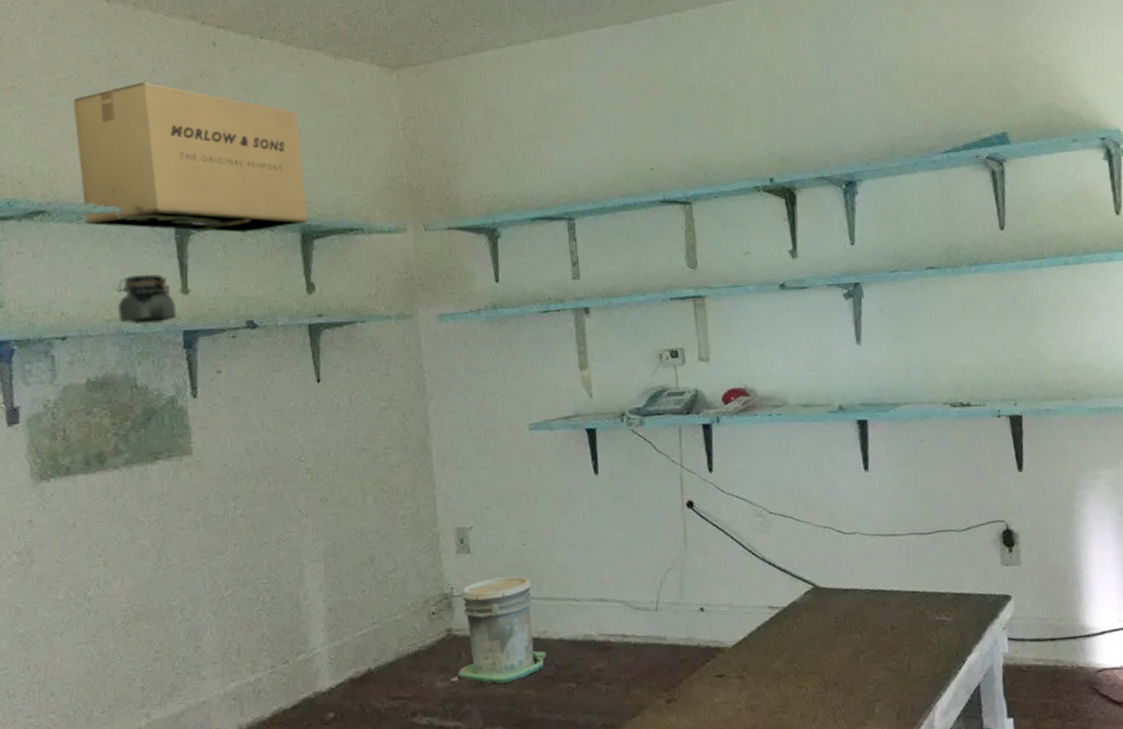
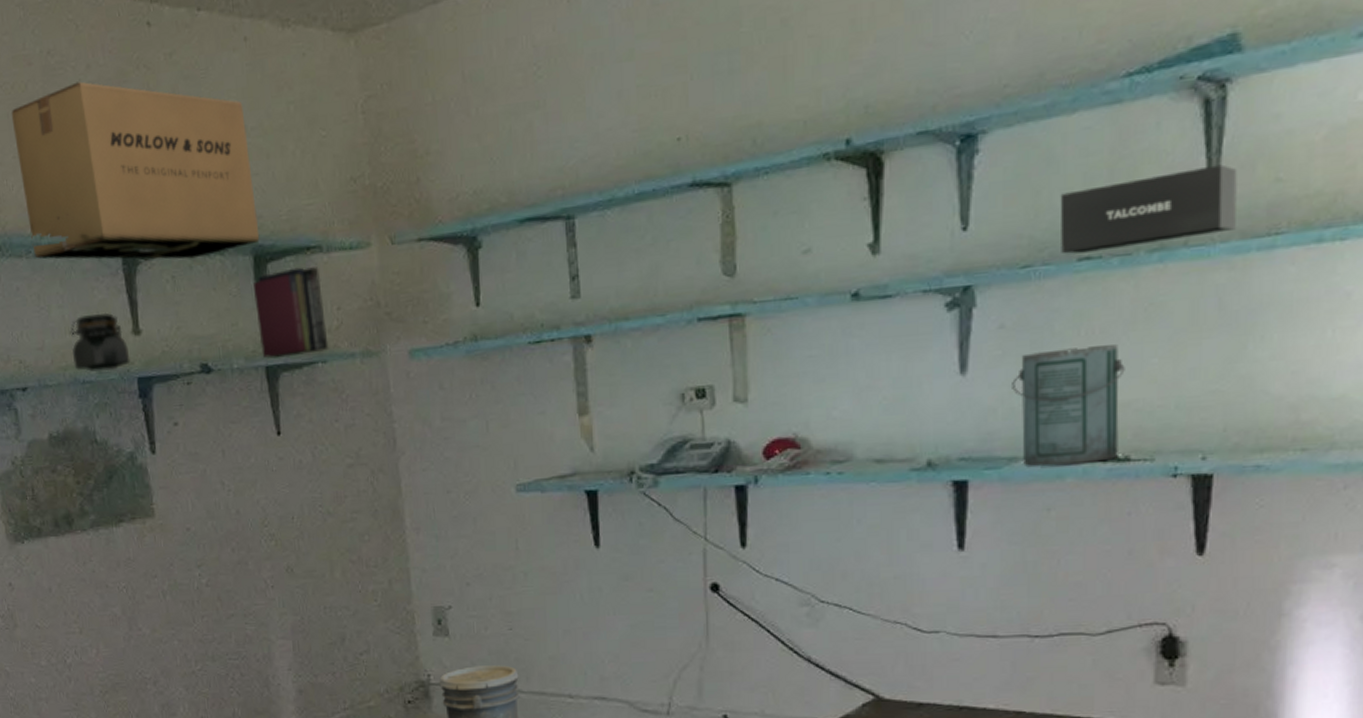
books: none [299,244,367,318] -> present [252,266,329,359]
paint can: none [891,326,963,410] -> present [1012,344,1125,466]
box: none [911,212,1018,265] -> present [1060,164,1237,254]

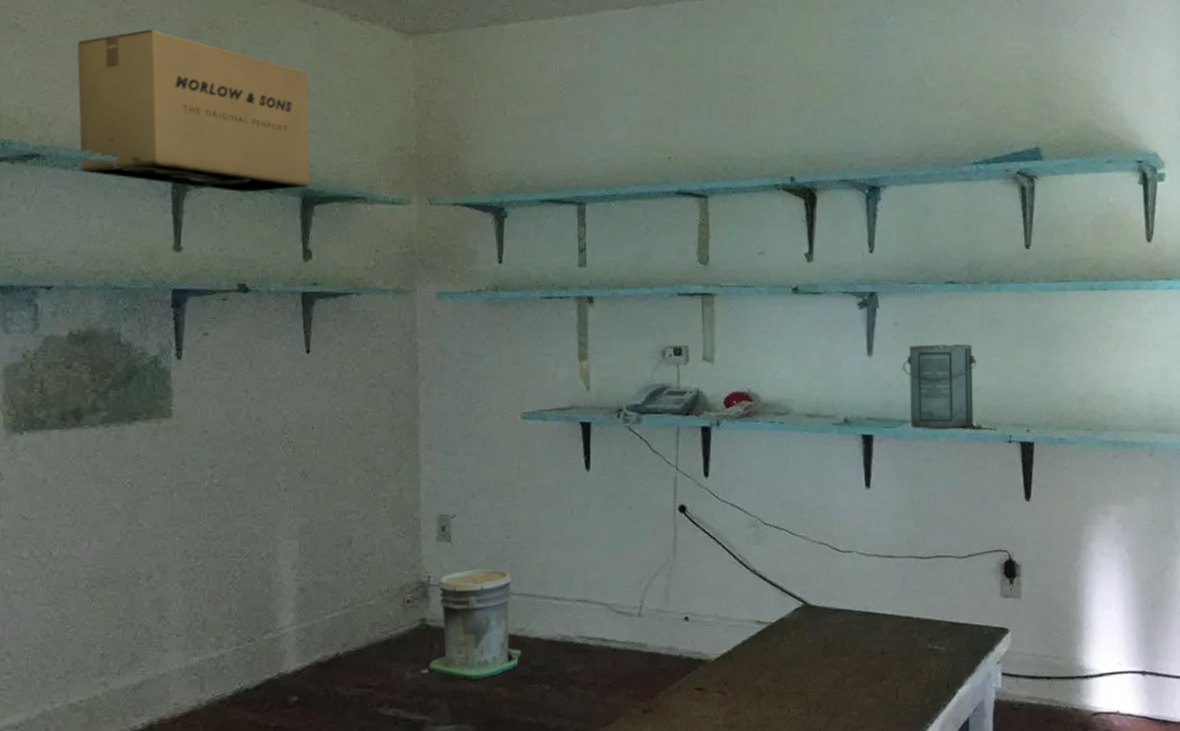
jar: present [69,312,131,372] -> none [106,228,168,281]
books: present [252,266,329,359] -> none [298,212,364,287]
box: present [1060,164,1237,254] -> none [933,230,1042,279]

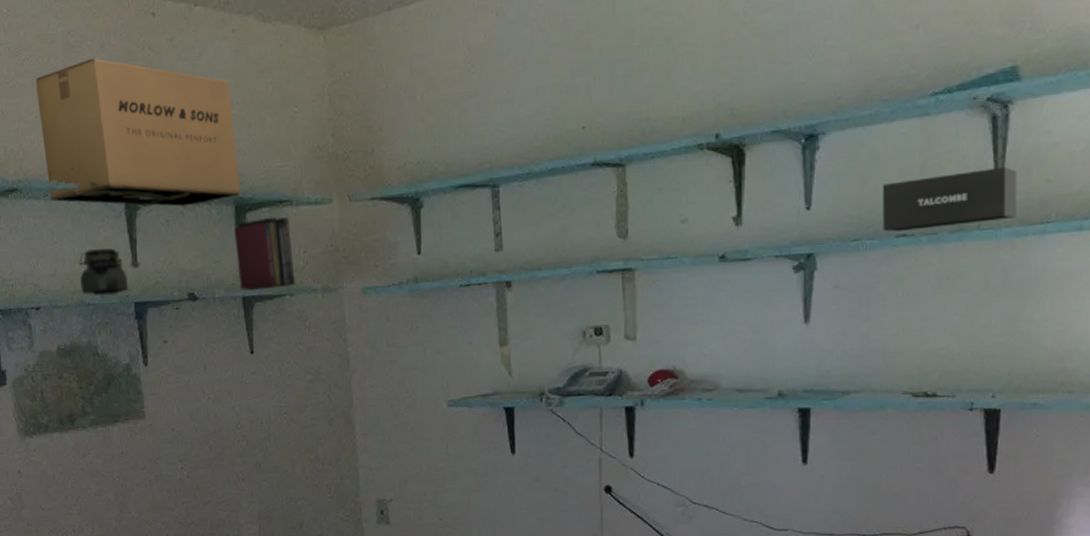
jar: none [106,228,168,281] -> present [78,247,129,297]
books: none [298,212,364,287] -> present [233,216,296,291]
paint can: present [903,344,977,428] -> none [845,304,933,398]
box: none [933,230,1042,279] -> present [882,167,1018,232]

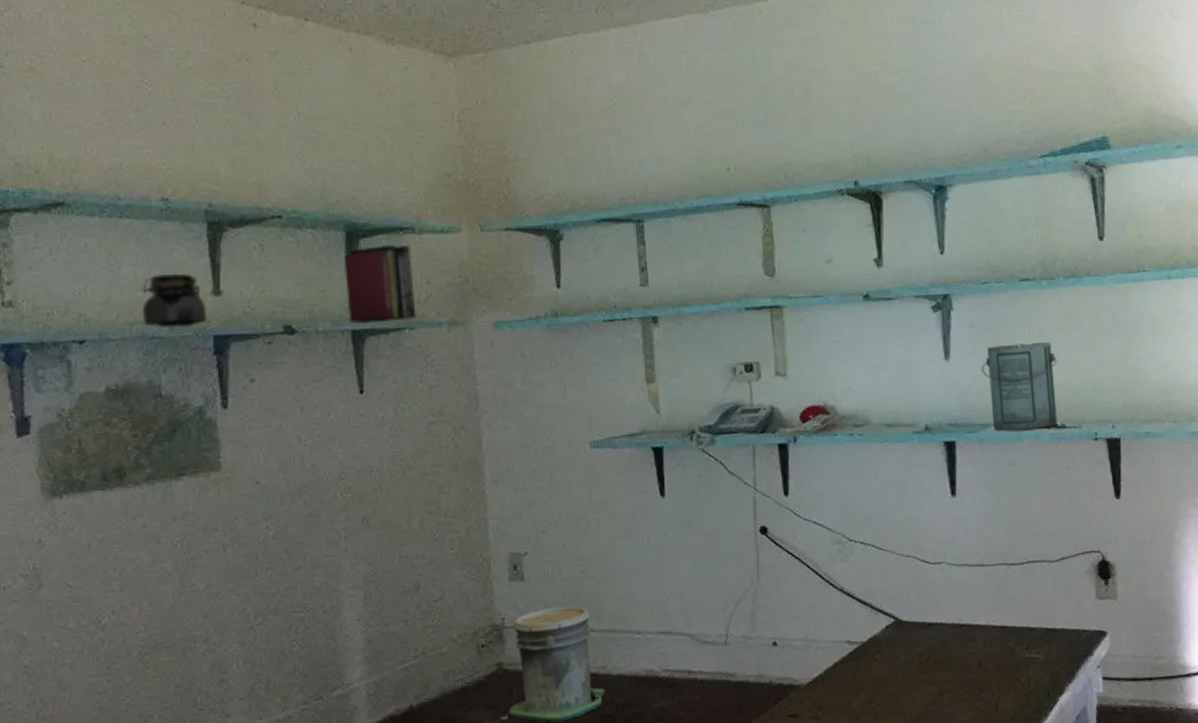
box: present [35,58,241,207] -> none [97,65,354,230]
paint can: none [845,304,933,398] -> present [981,342,1058,431]
box: present [882,167,1018,232] -> none [1004,222,1118,276]

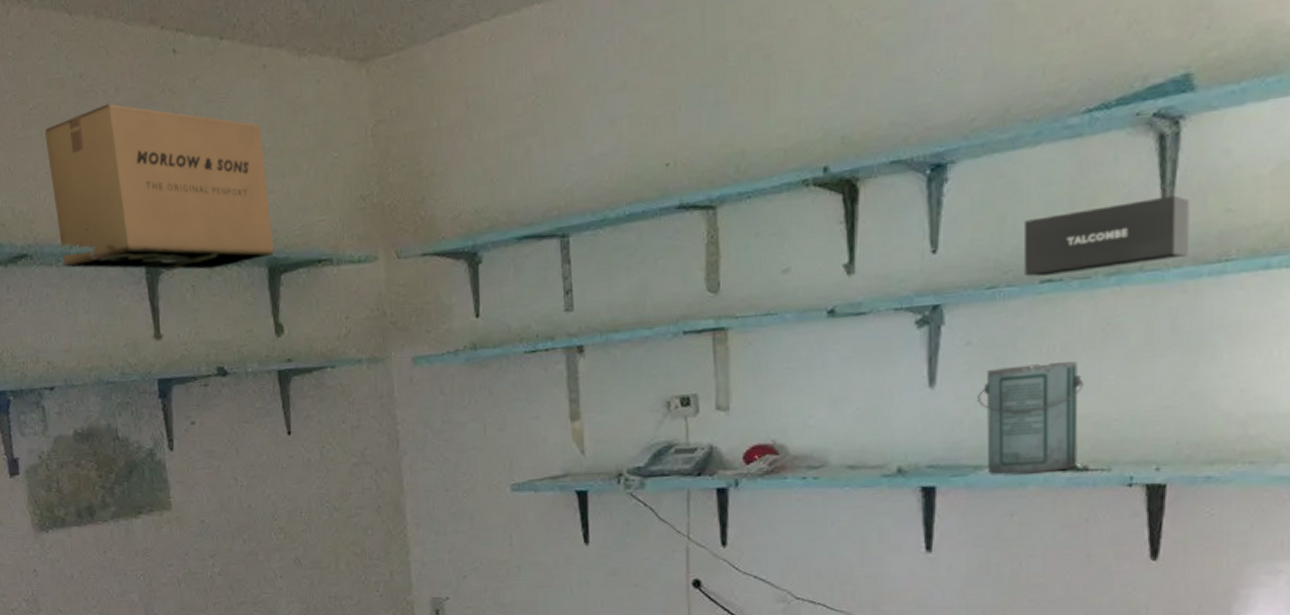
box: none [97,65,354,230] -> present [44,103,275,270]
jar: present [141,273,207,329] -> none [95,318,152,373]
books: present [343,244,417,324] -> none [267,278,337,364]
box: none [1004,222,1118,276] -> present [1023,195,1190,277]

